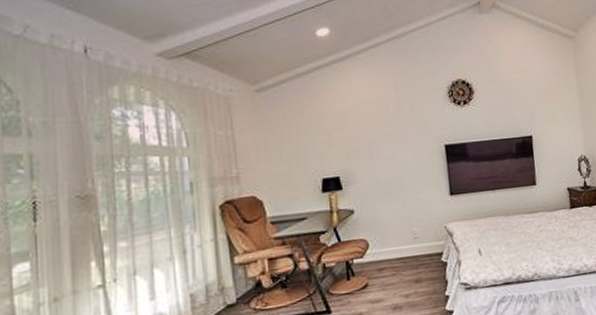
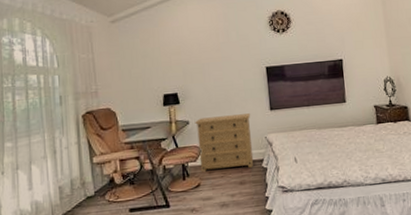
dresser: none [360,199,432,269] -> present [194,113,254,172]

